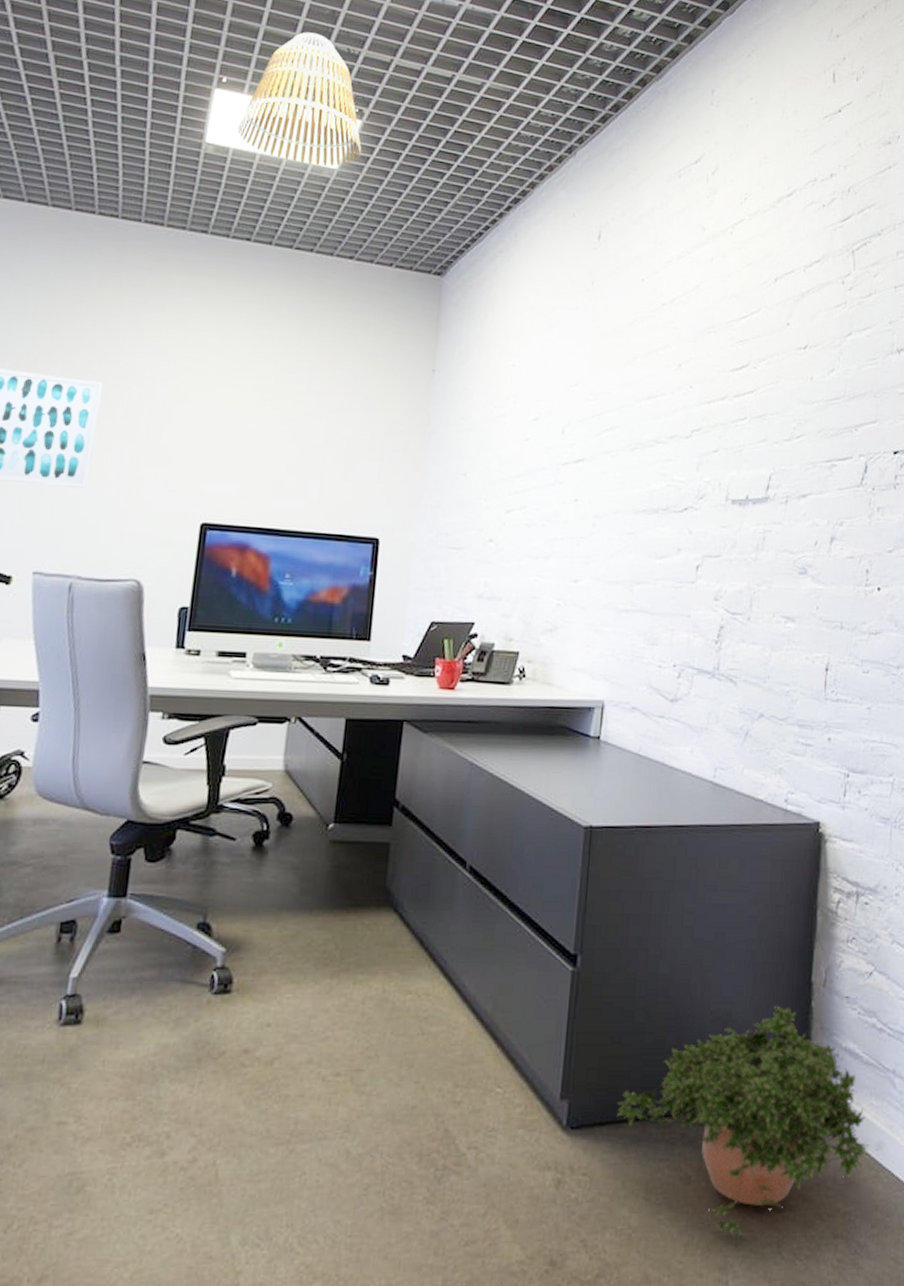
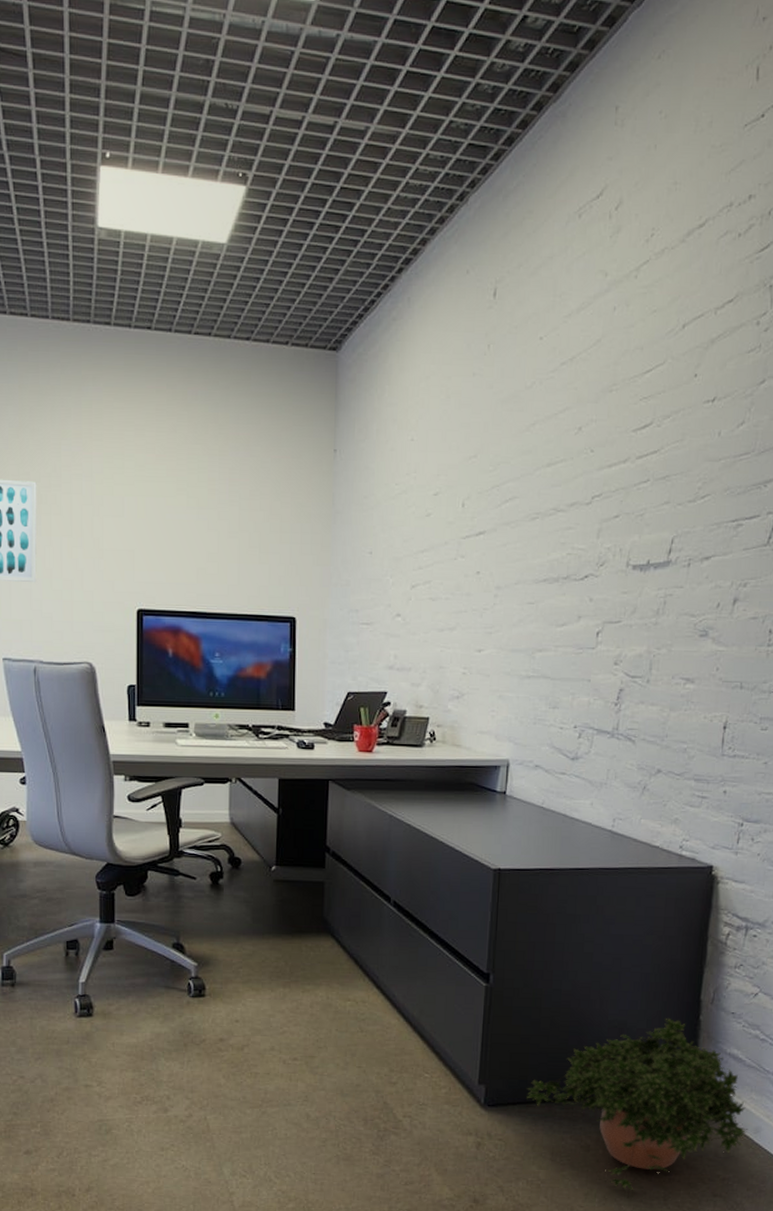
lamp shade: present [237,32,362,167] -> none [126,89,249,242]

